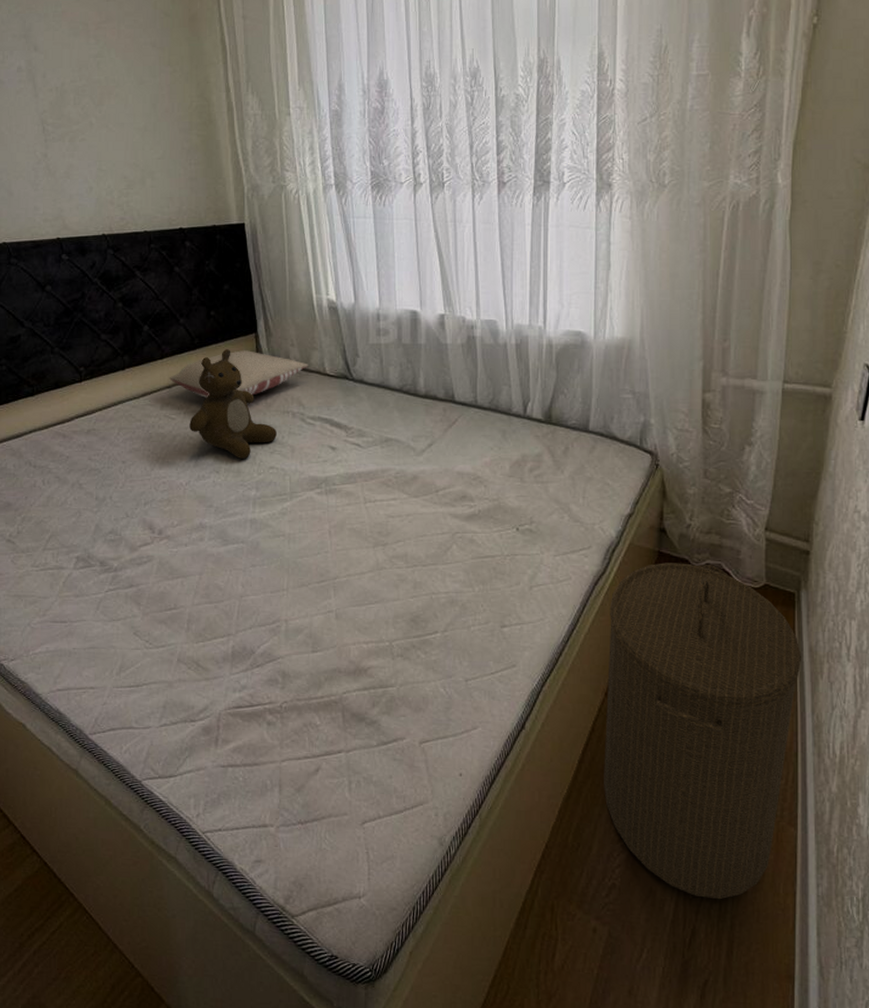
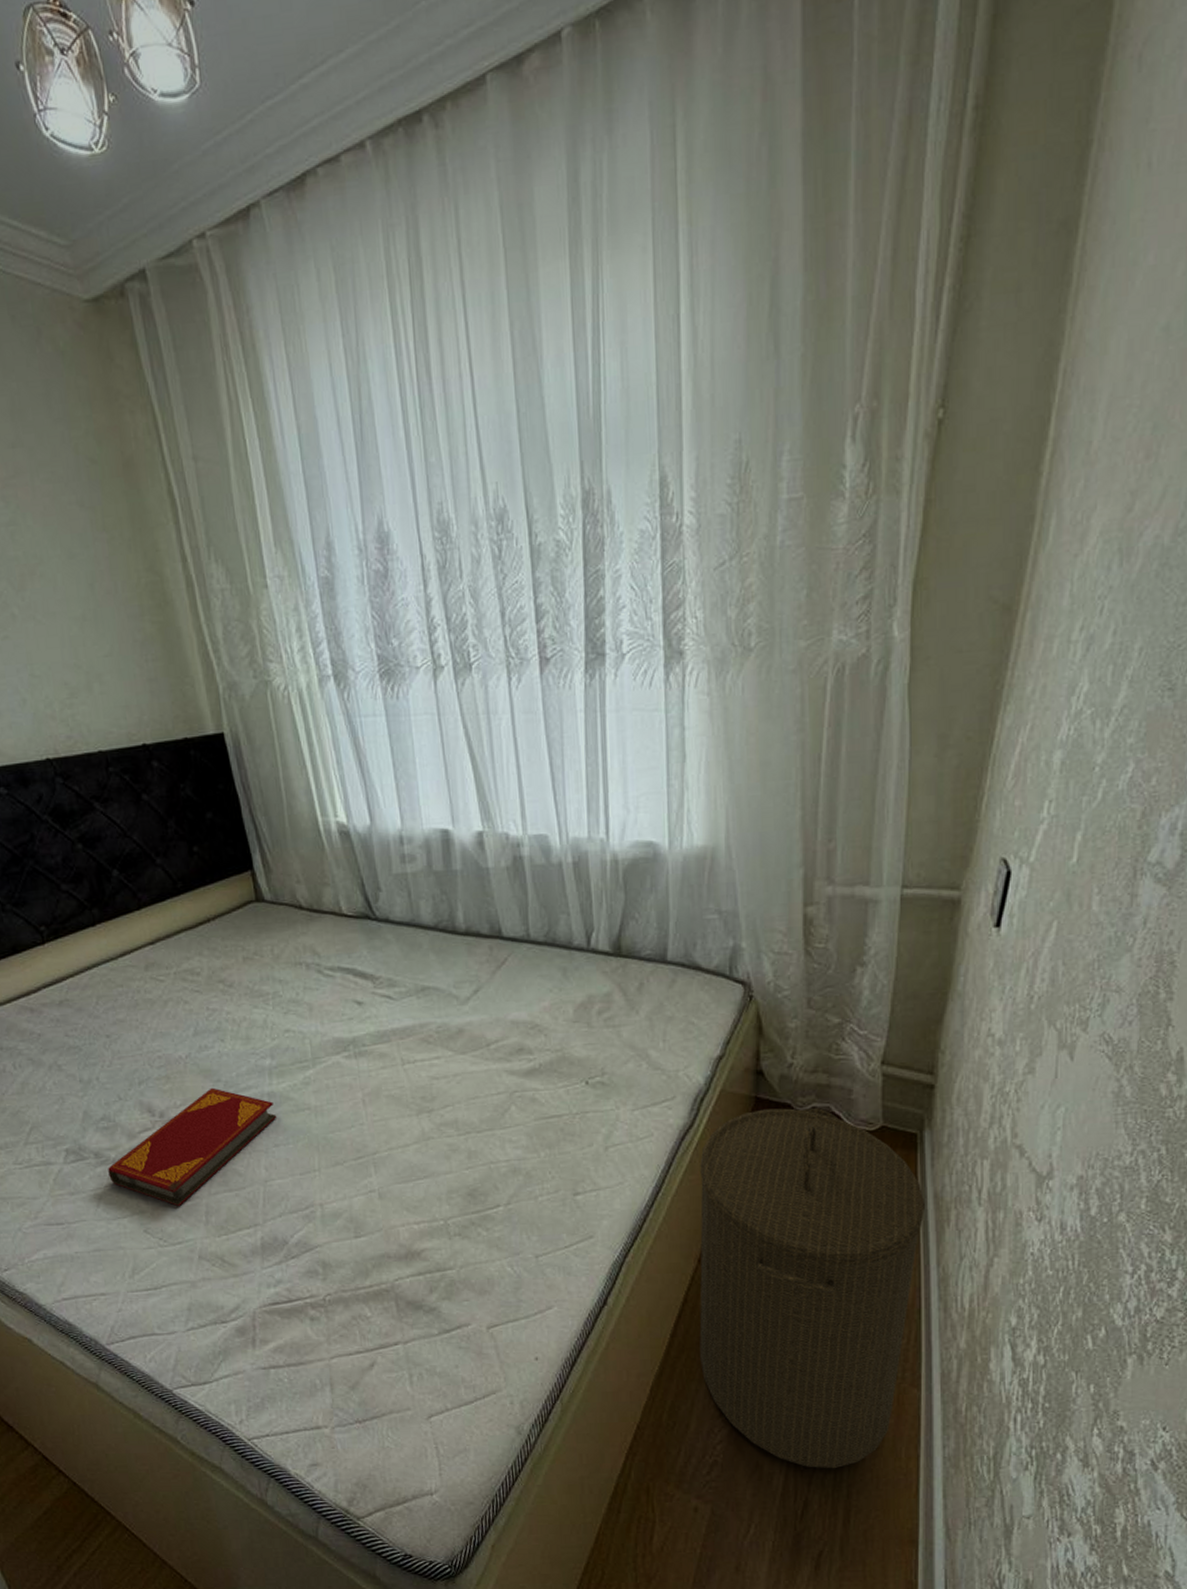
hardback book: none [110,512,256,613] -> present [108,1087,277,1206]
pillow: present [169,350,309,398] -> none [151,892,321,953]
teddy bear: present [189,349,277,459] -> none [182,892,290,1023]

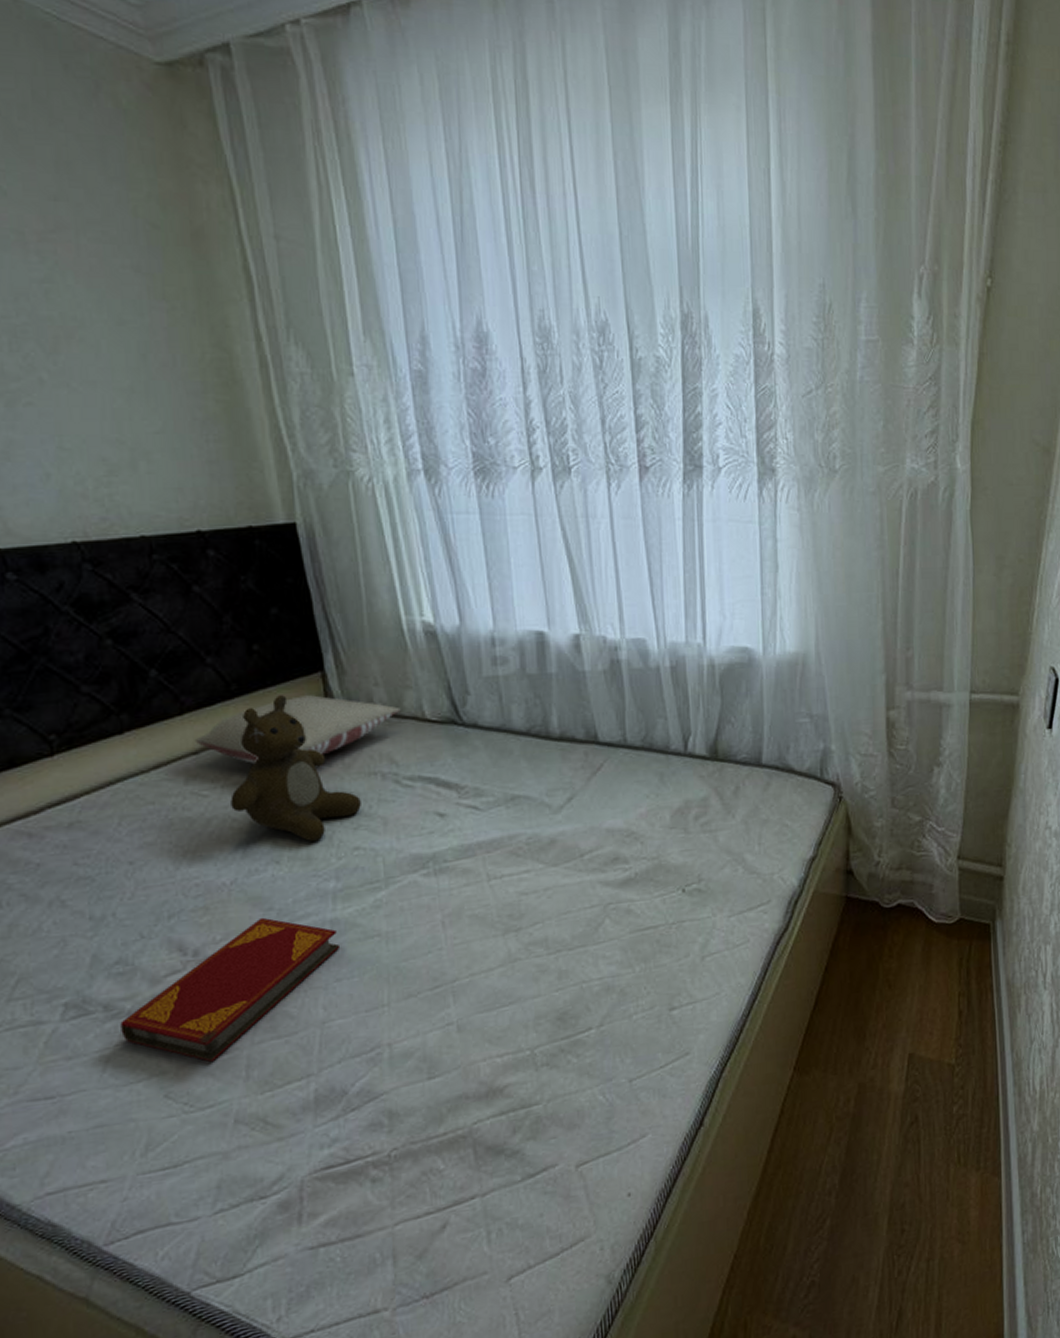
pillow: none [151,892,321,953] -> present [194,695,401,764]
teddy bear: none [182,892,290,1023] -> present [230,695,361,841]
laundry hamper: present [699,1108,926,1469] -> none [795,904,1000,1274]

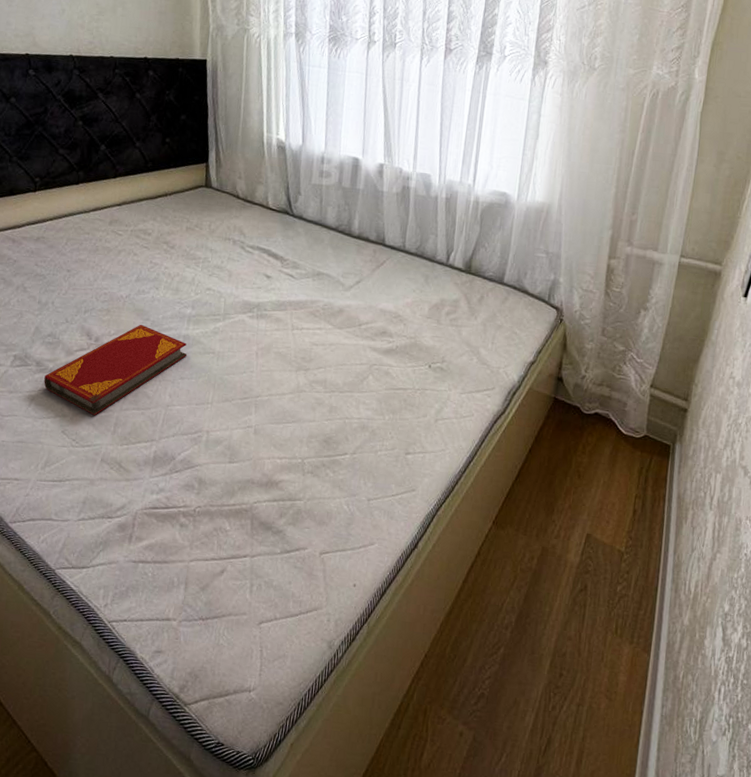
pillow: present [194,695,401,764] -> none [120,177,253,221]
teddy bear: present [230,695,361,841] -> none [135,175,217,279]

